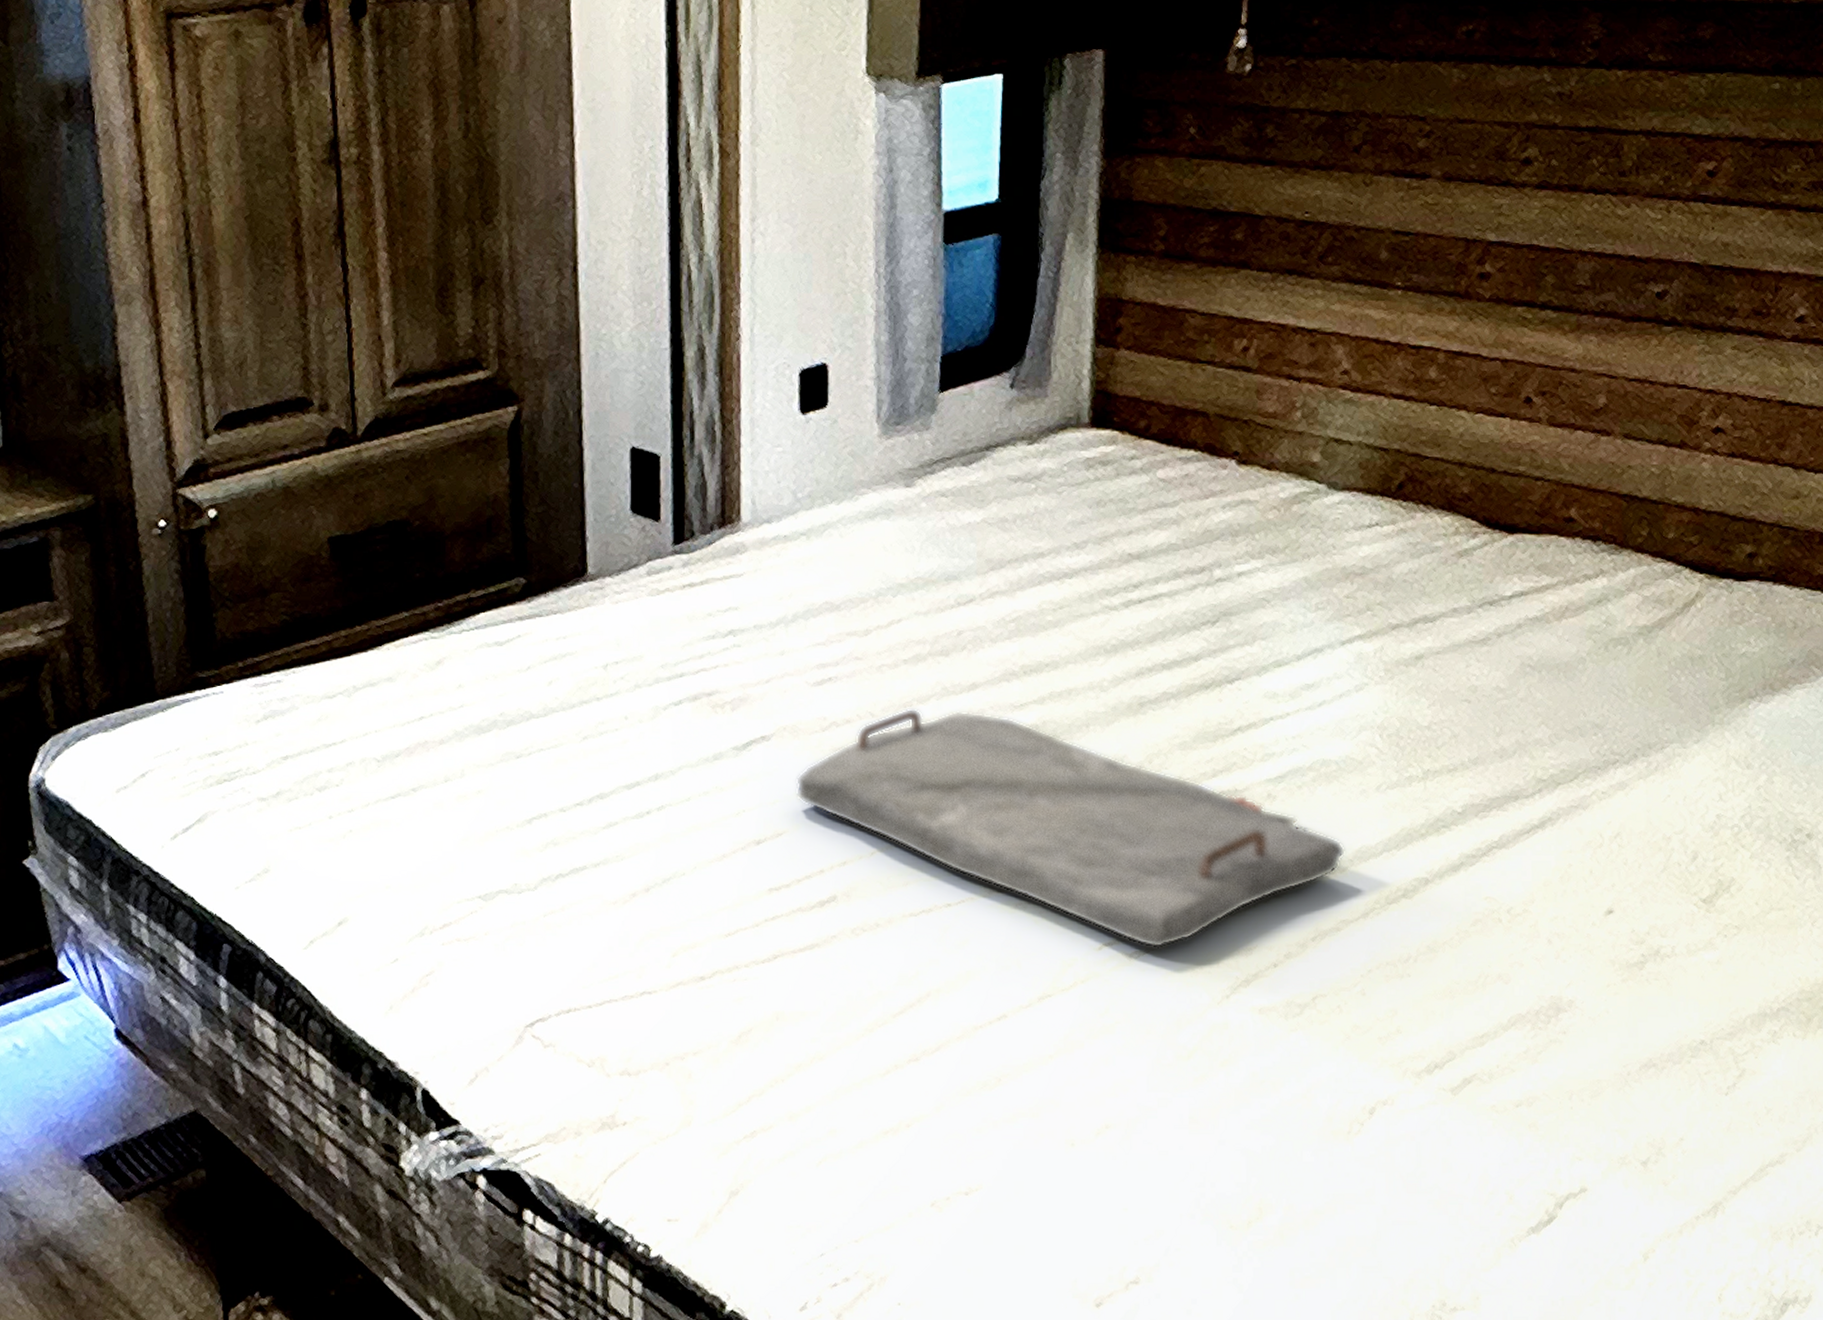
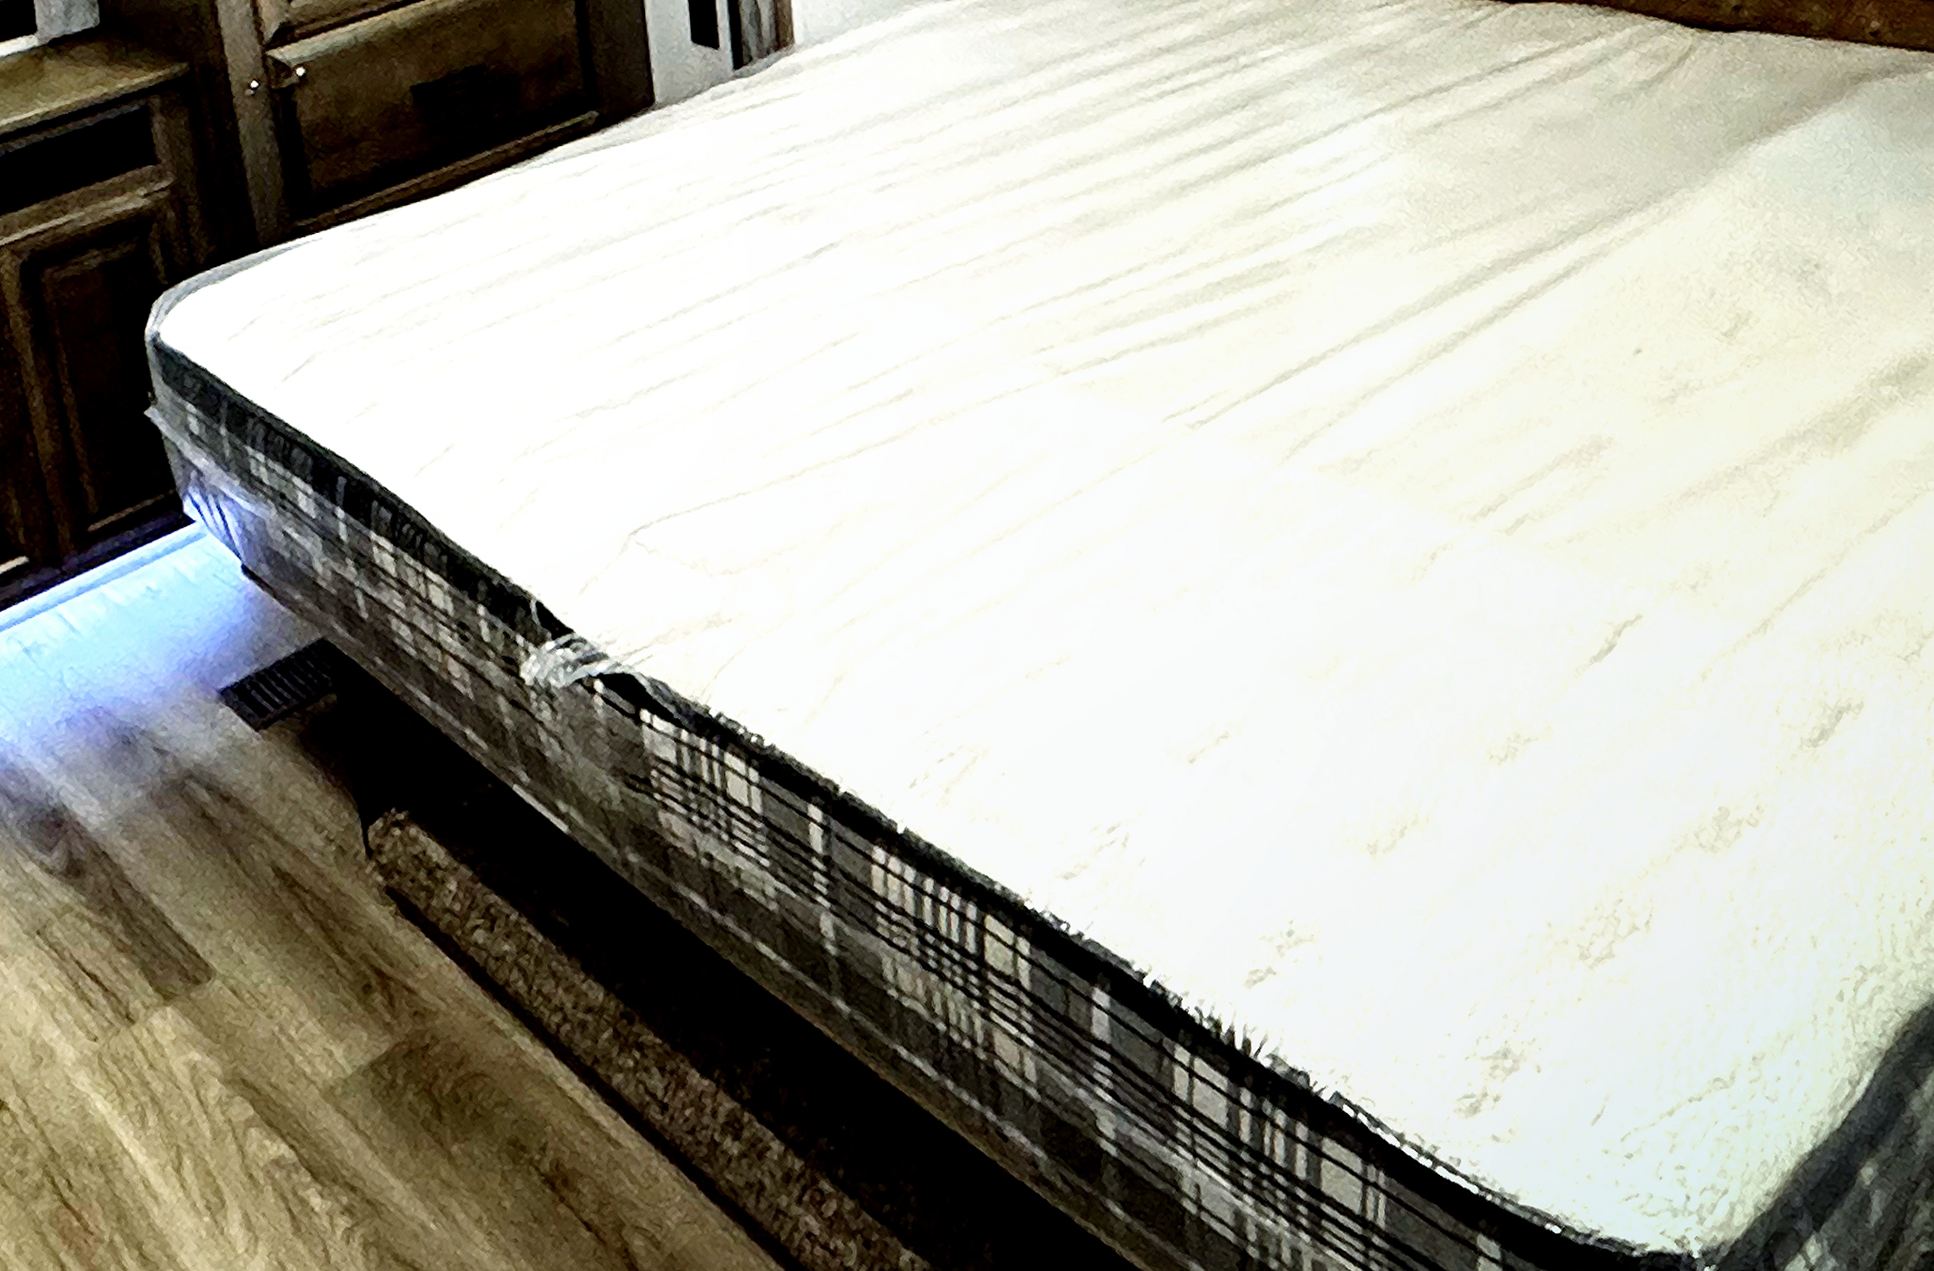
serving tray: present [795,708,1345,948] -> none [865,206,1385,417]

